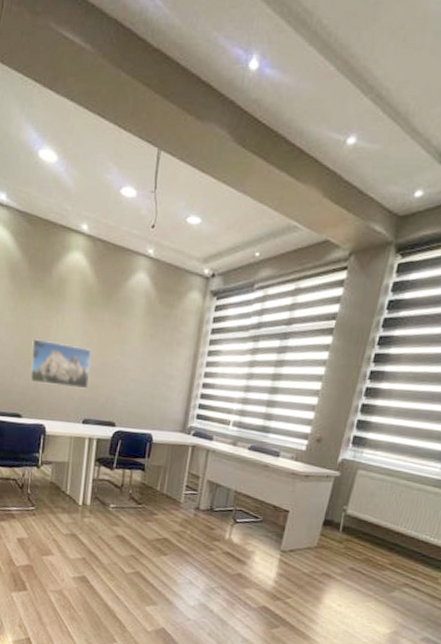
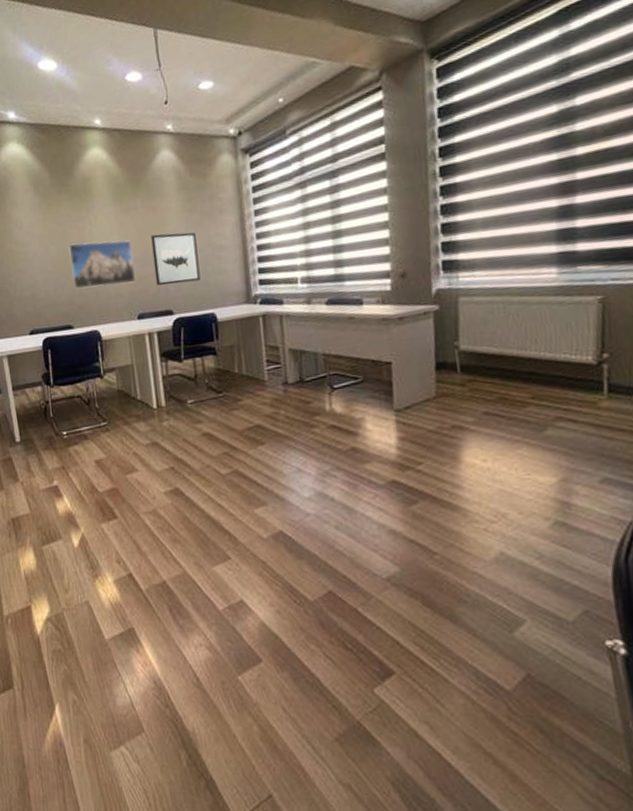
wall art: none [106,349,151,402] -> present [151,232,201,286]

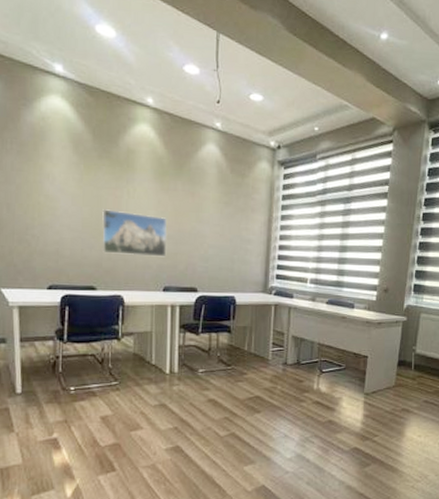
wall art: present [151,232,201,286] -> none [185,217,228,266]

